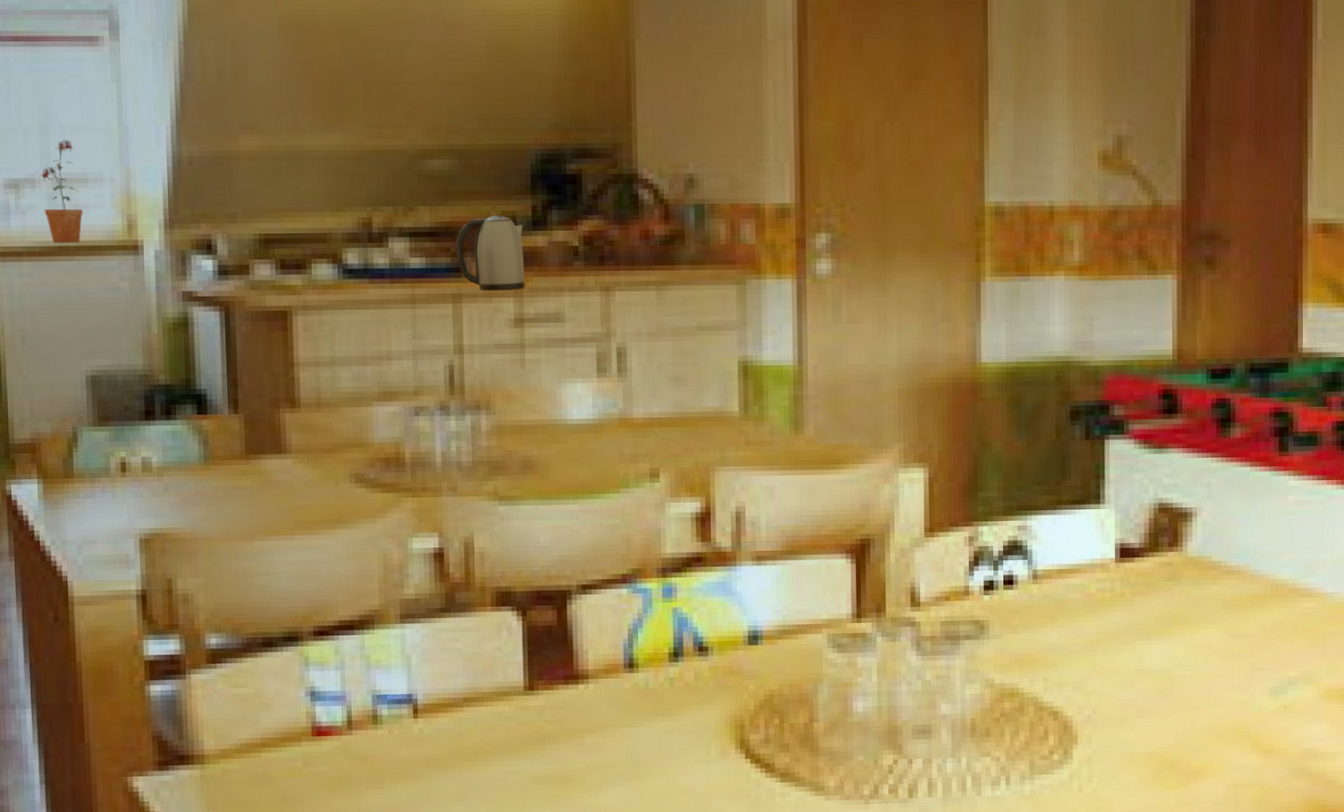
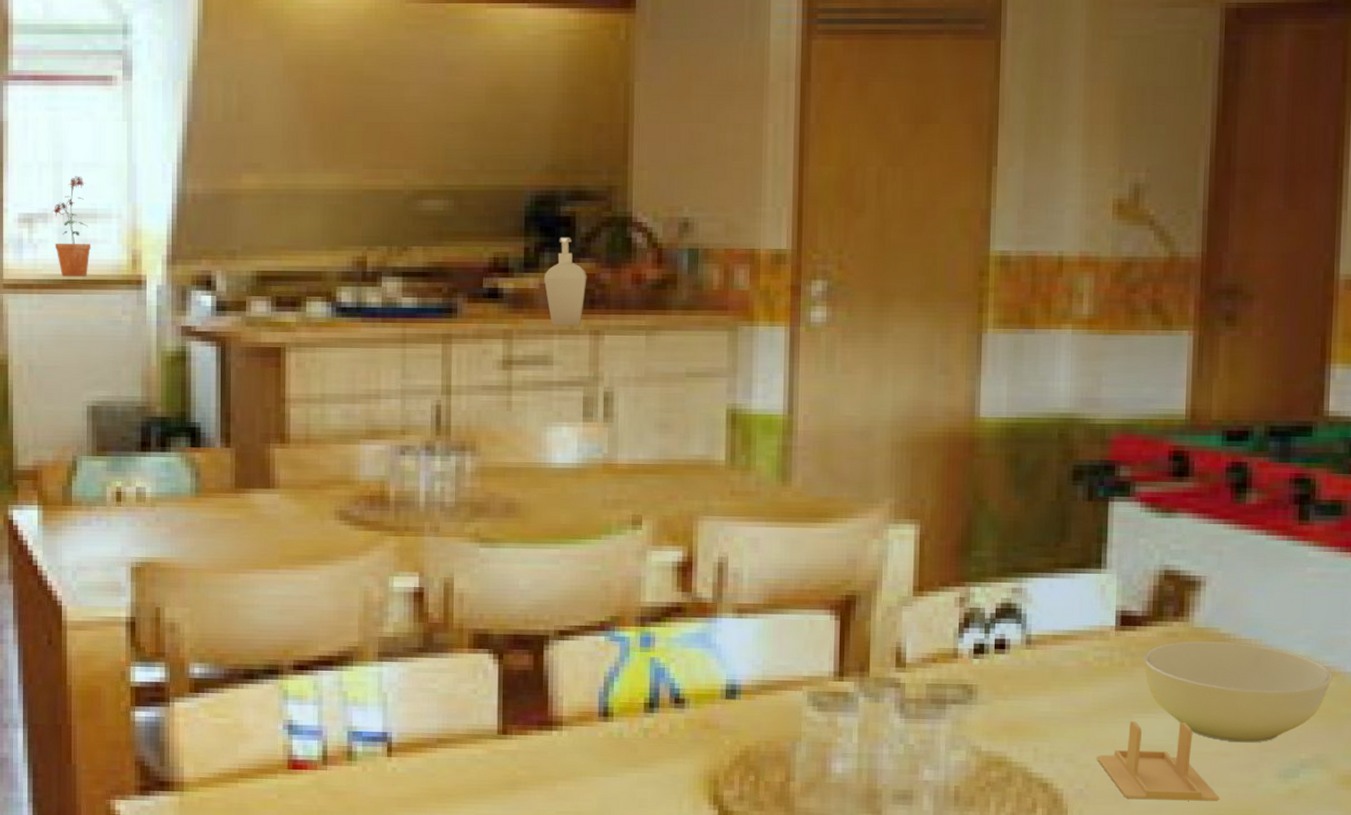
kettle: present [456,215,526,291] -> none [448,256,516,332]
soap bottle: none [553,194,596,283] -> present [544,237,587,326]
napkin holder: none [1103,647,1216,723] -> present [1097,721,1219,801]
bowl: none [1141,568,1315,664] -> present [1143,640,1333,743]

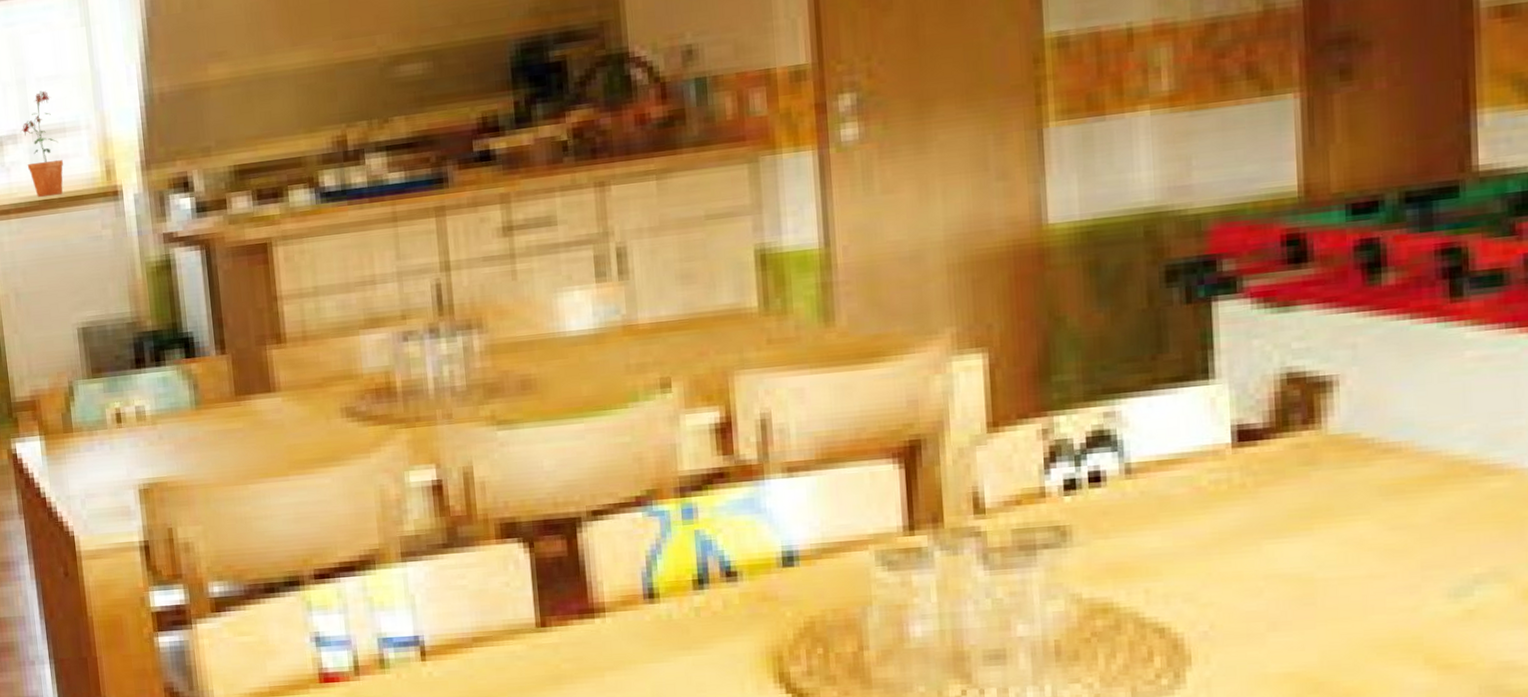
soap bottle: present [544,237,587,326] -> none [538,83,586,183]
napkin holder: present [1097,721,1219,801] -> none [1221,545,1375,638]
bowl: present [1143,640,1333,743] -> none [1268,447,1507,562]

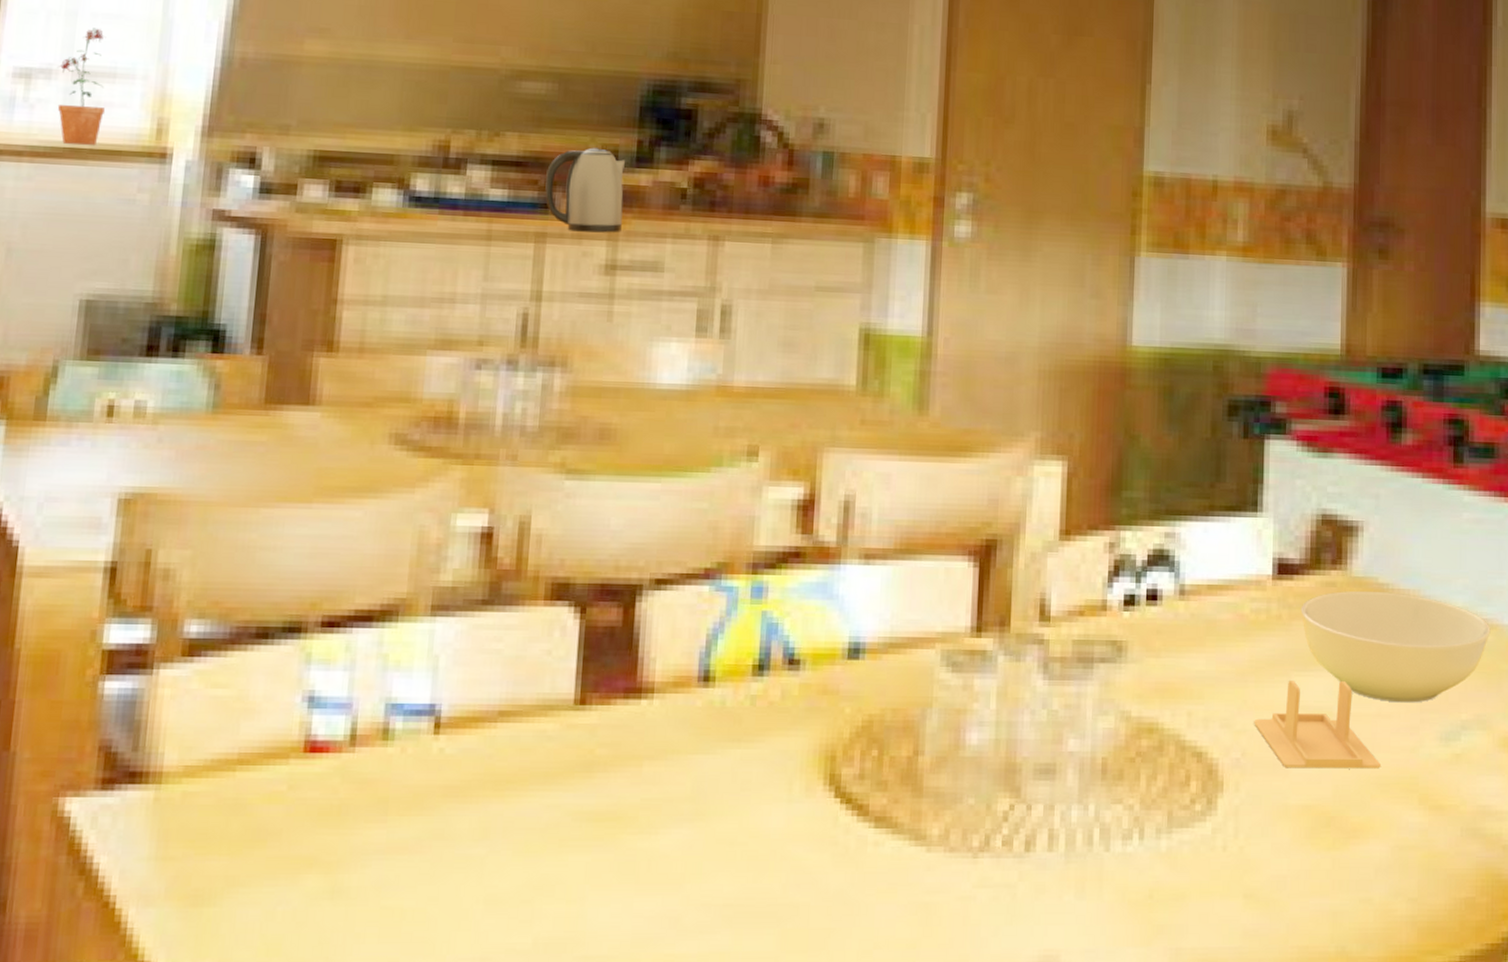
kettle: none [435,116,513,201] -> present [545,147,626,233]
napkin holder: none [1221,545,1375,638] -> present [1254,681,1381,769]
bowl: none [1268,447,1507,562] -> present [1300,590,1491,703]

